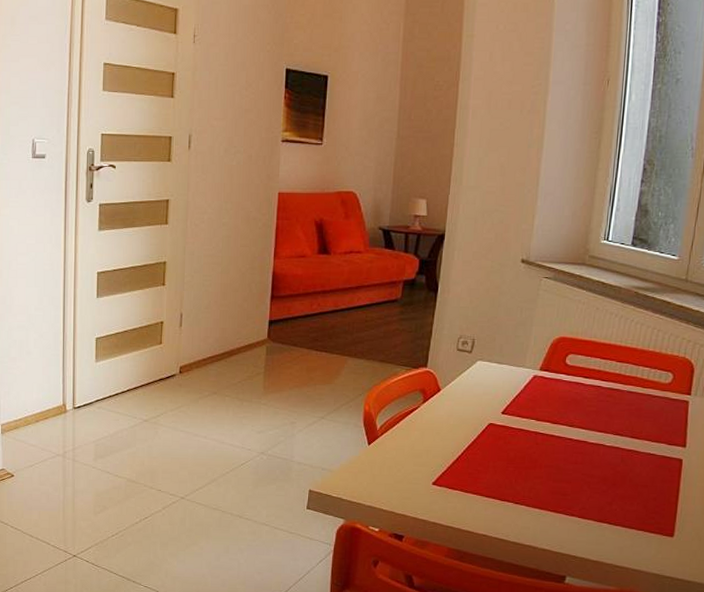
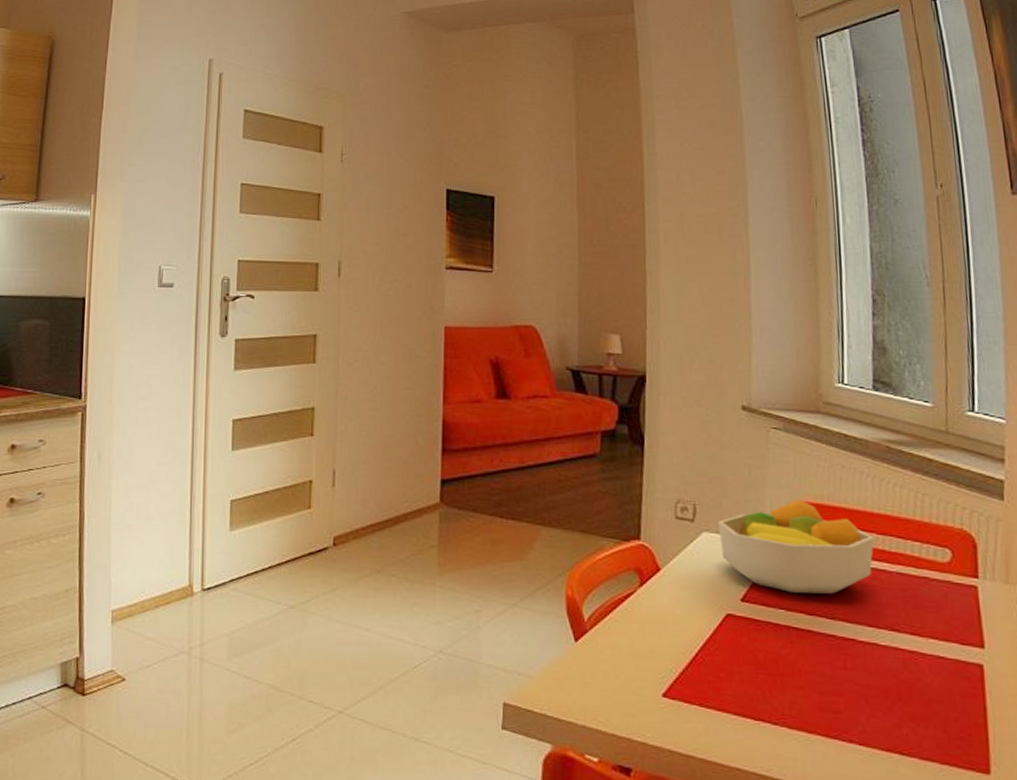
fruit bowl: none [490,334,614,408] -> present [717,498,875,594]

